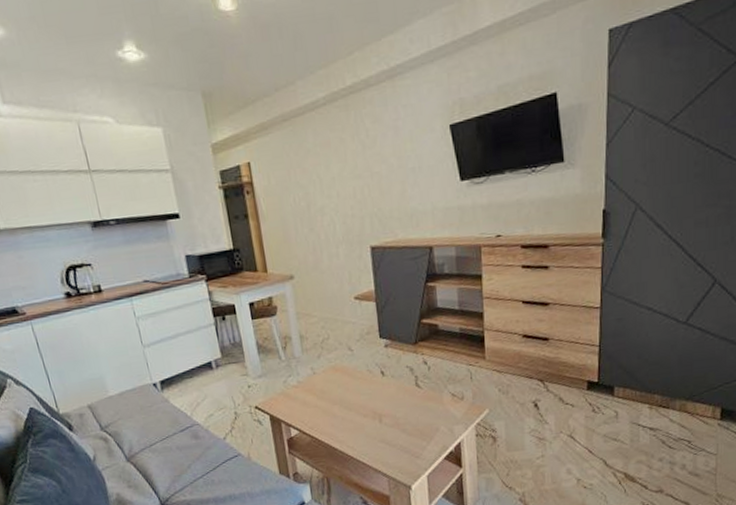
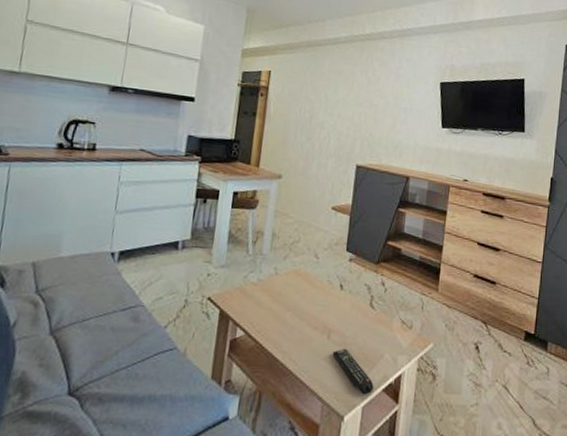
remote control: none [387,428,435,466] -> present [332,348,374,395]

